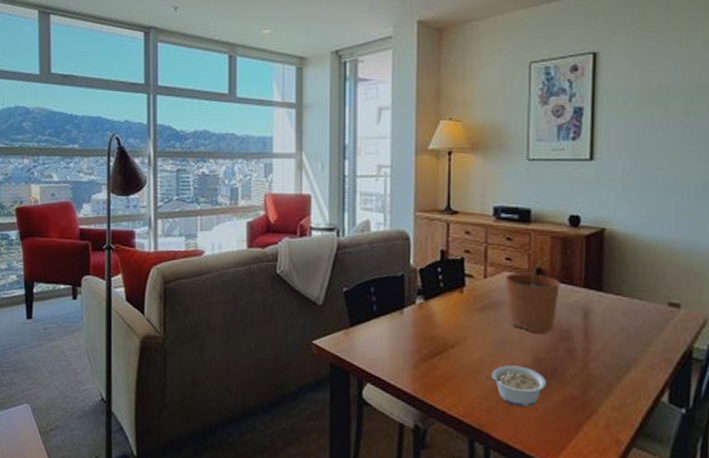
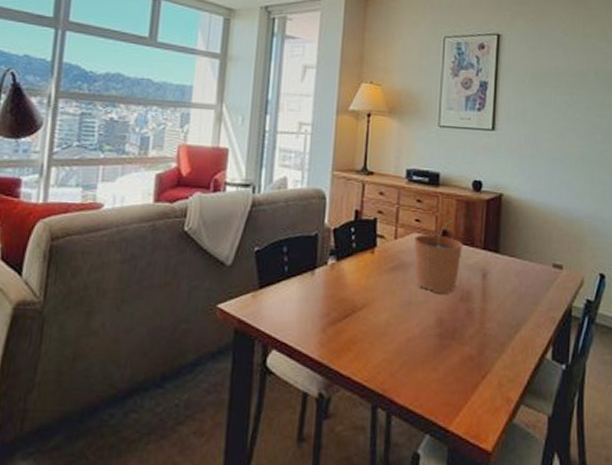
legume: present [484,365,546,407] -> none [389,327,447,368]

